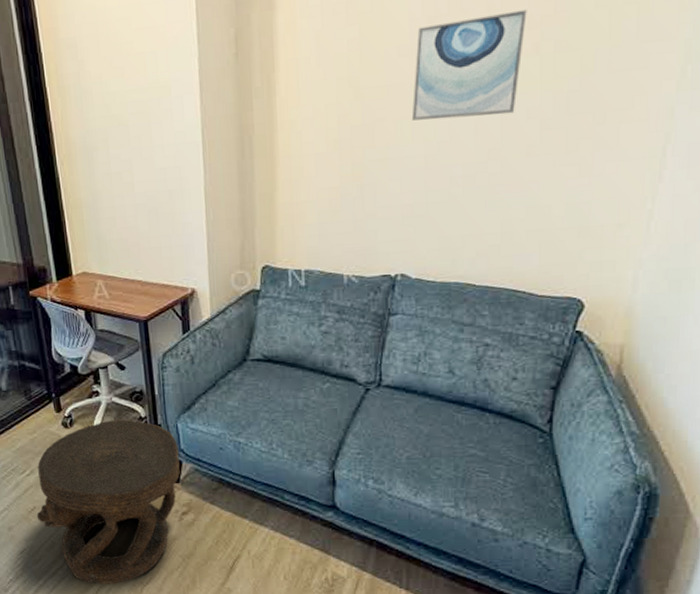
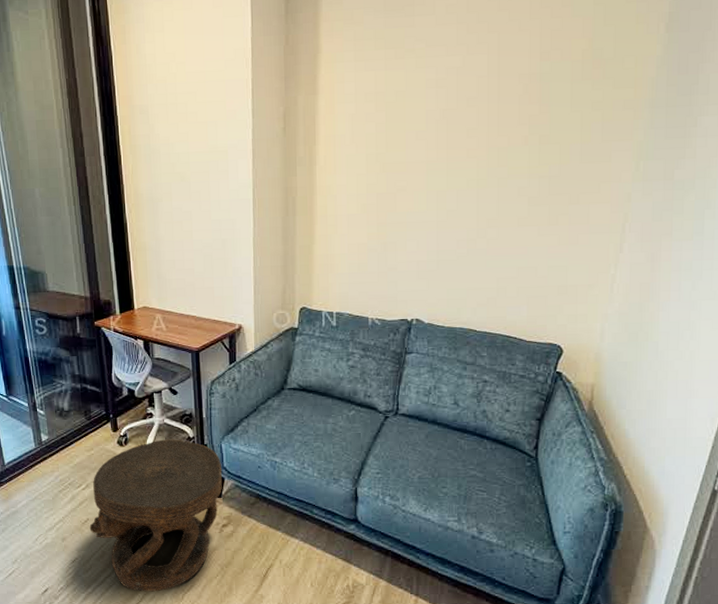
wall art: present [411,9,527,121] -> none [426,109,518,193]

